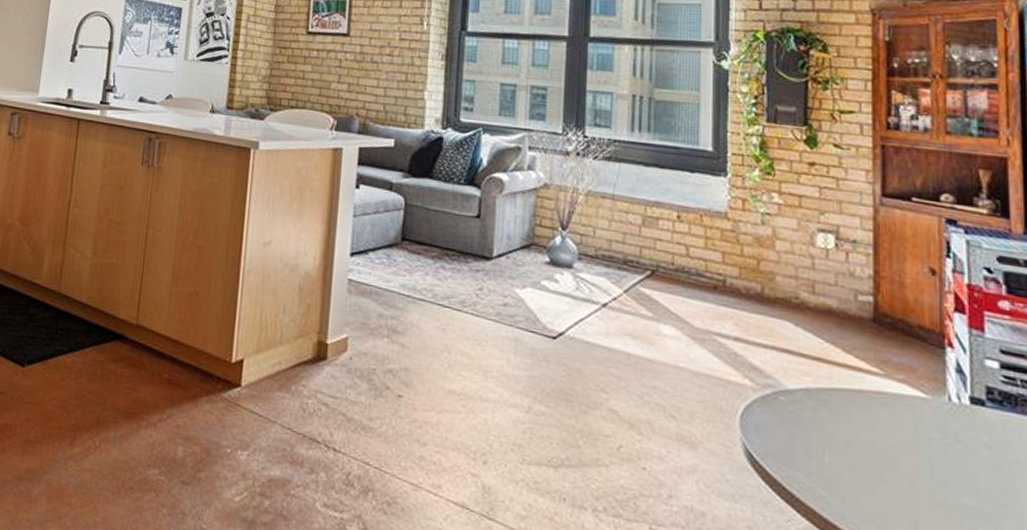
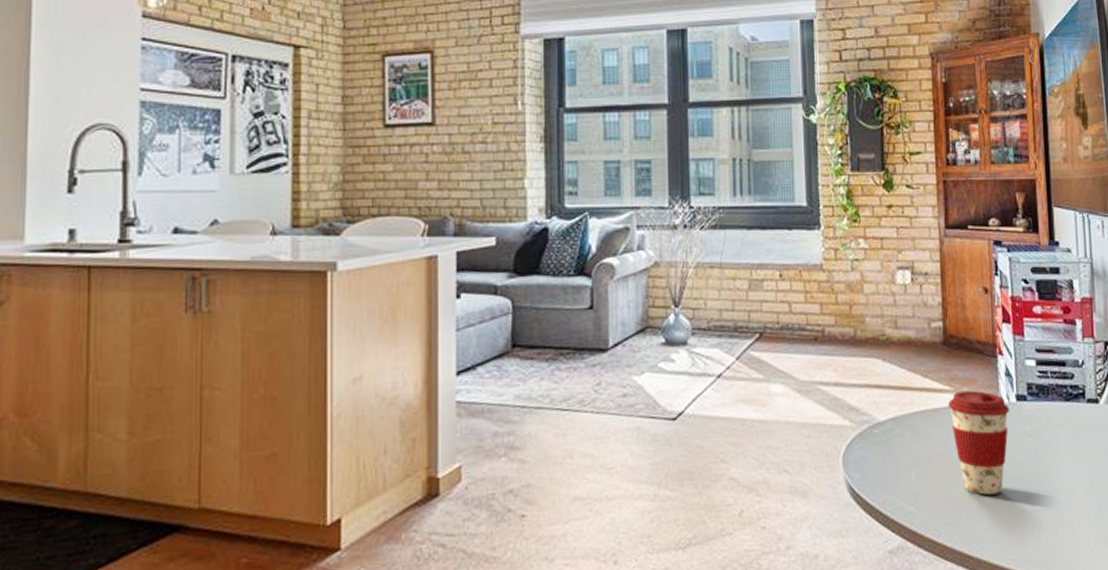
coffee cup: none [875,376,961,505] -> present [947,390,1010,495]

